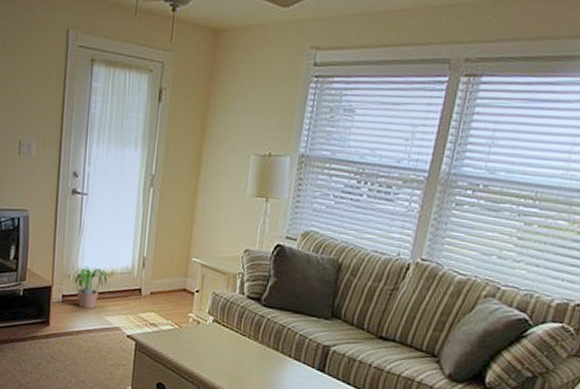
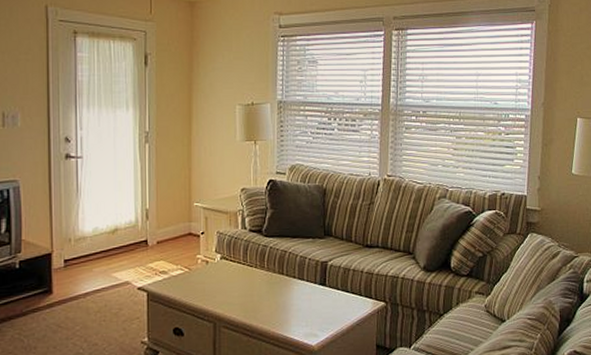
potted plant: present [73,266,107,309] -> none [75,227,111,269]

